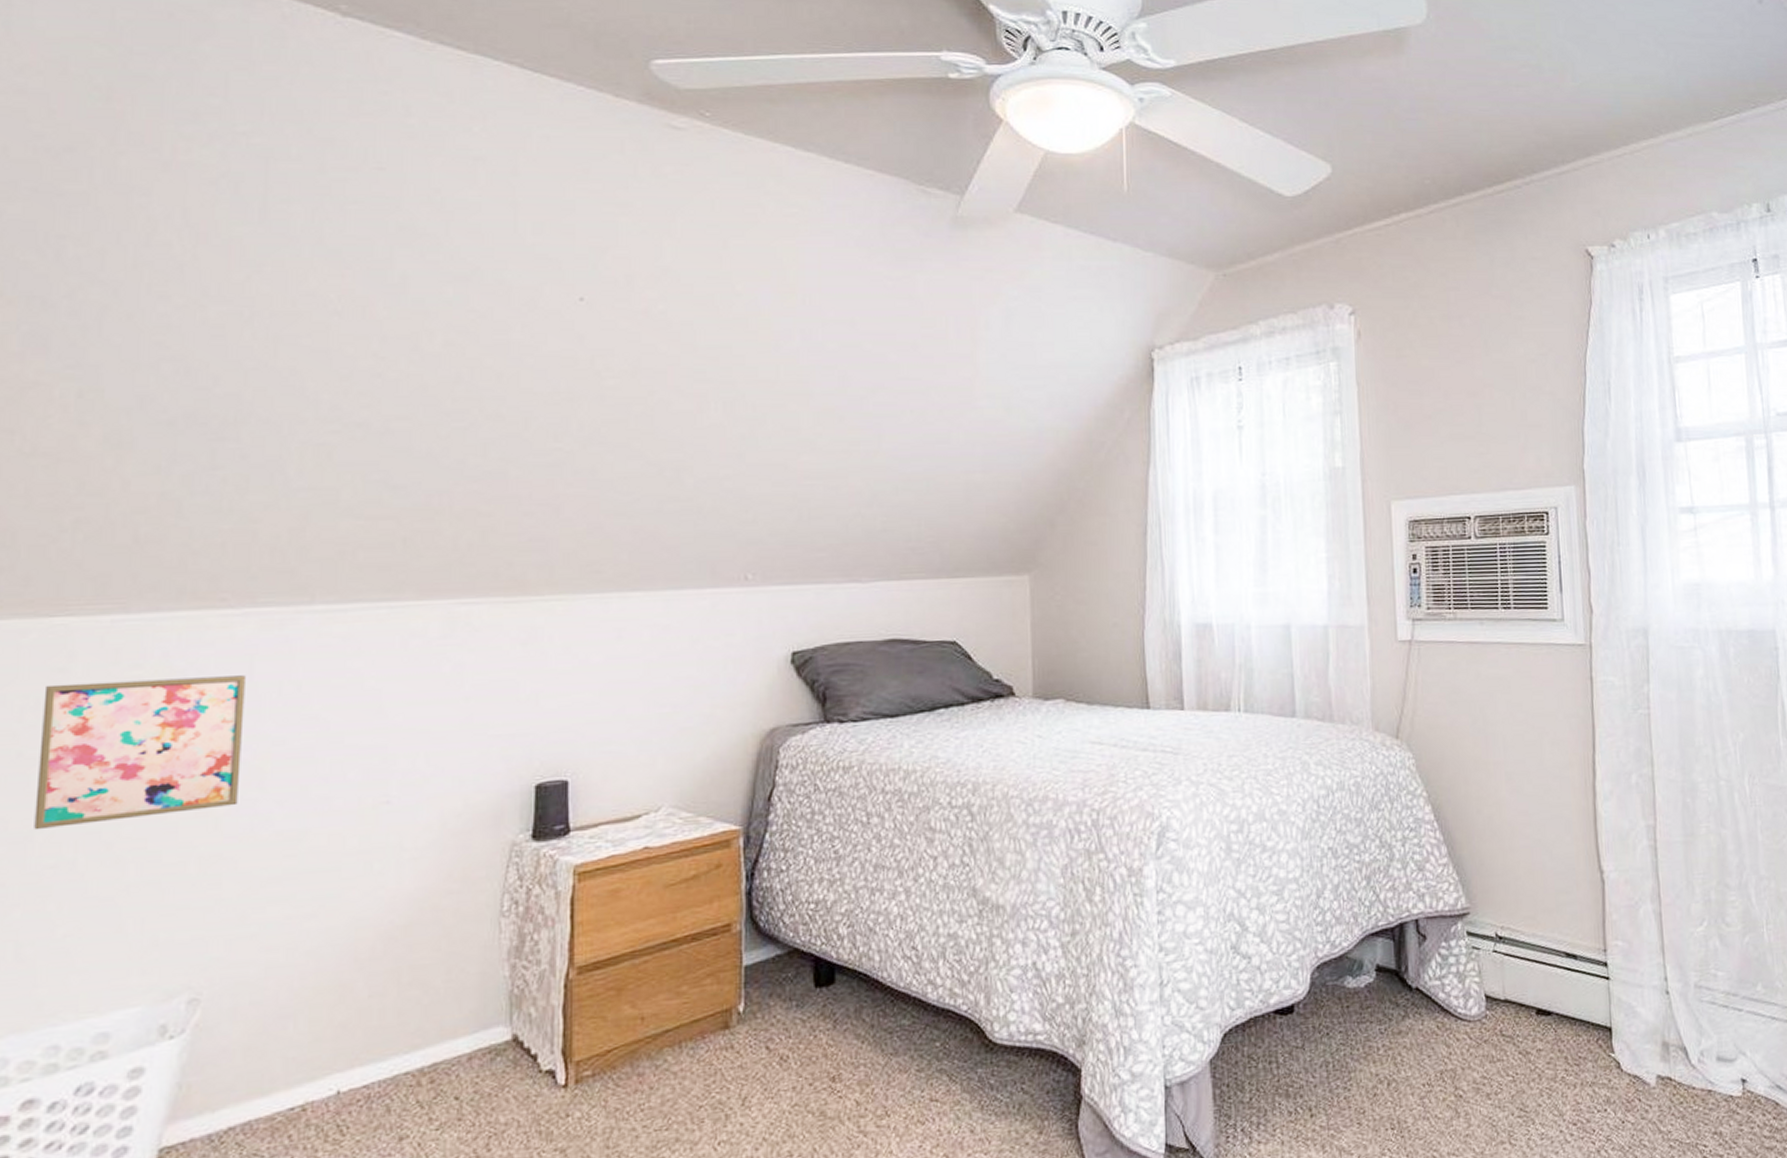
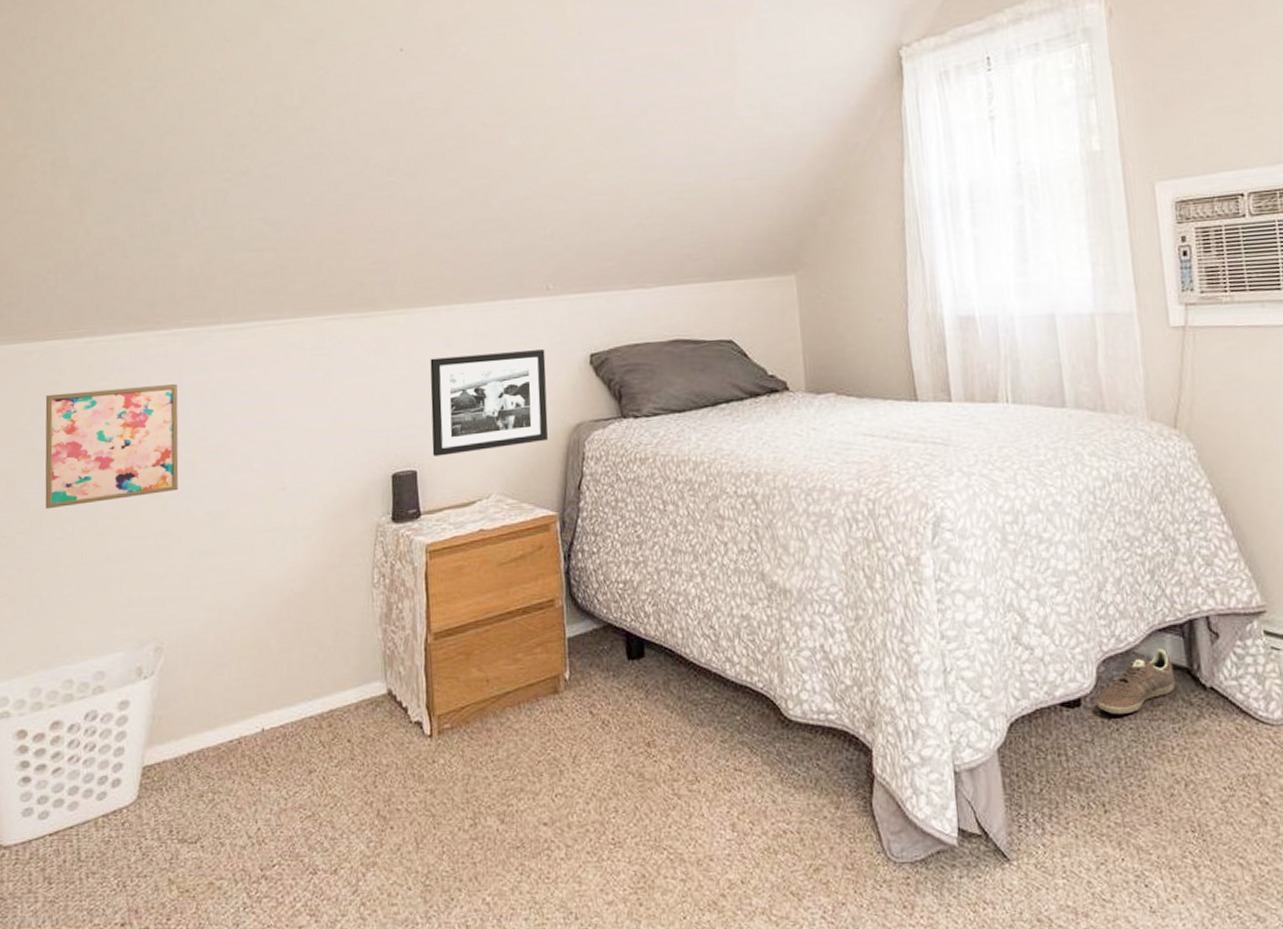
picture frame: none [590,646,738,764] -> present [430,349,548,456]
sneaker: none [1309,952,1384,1020] -> present [1097,648,1175,715]

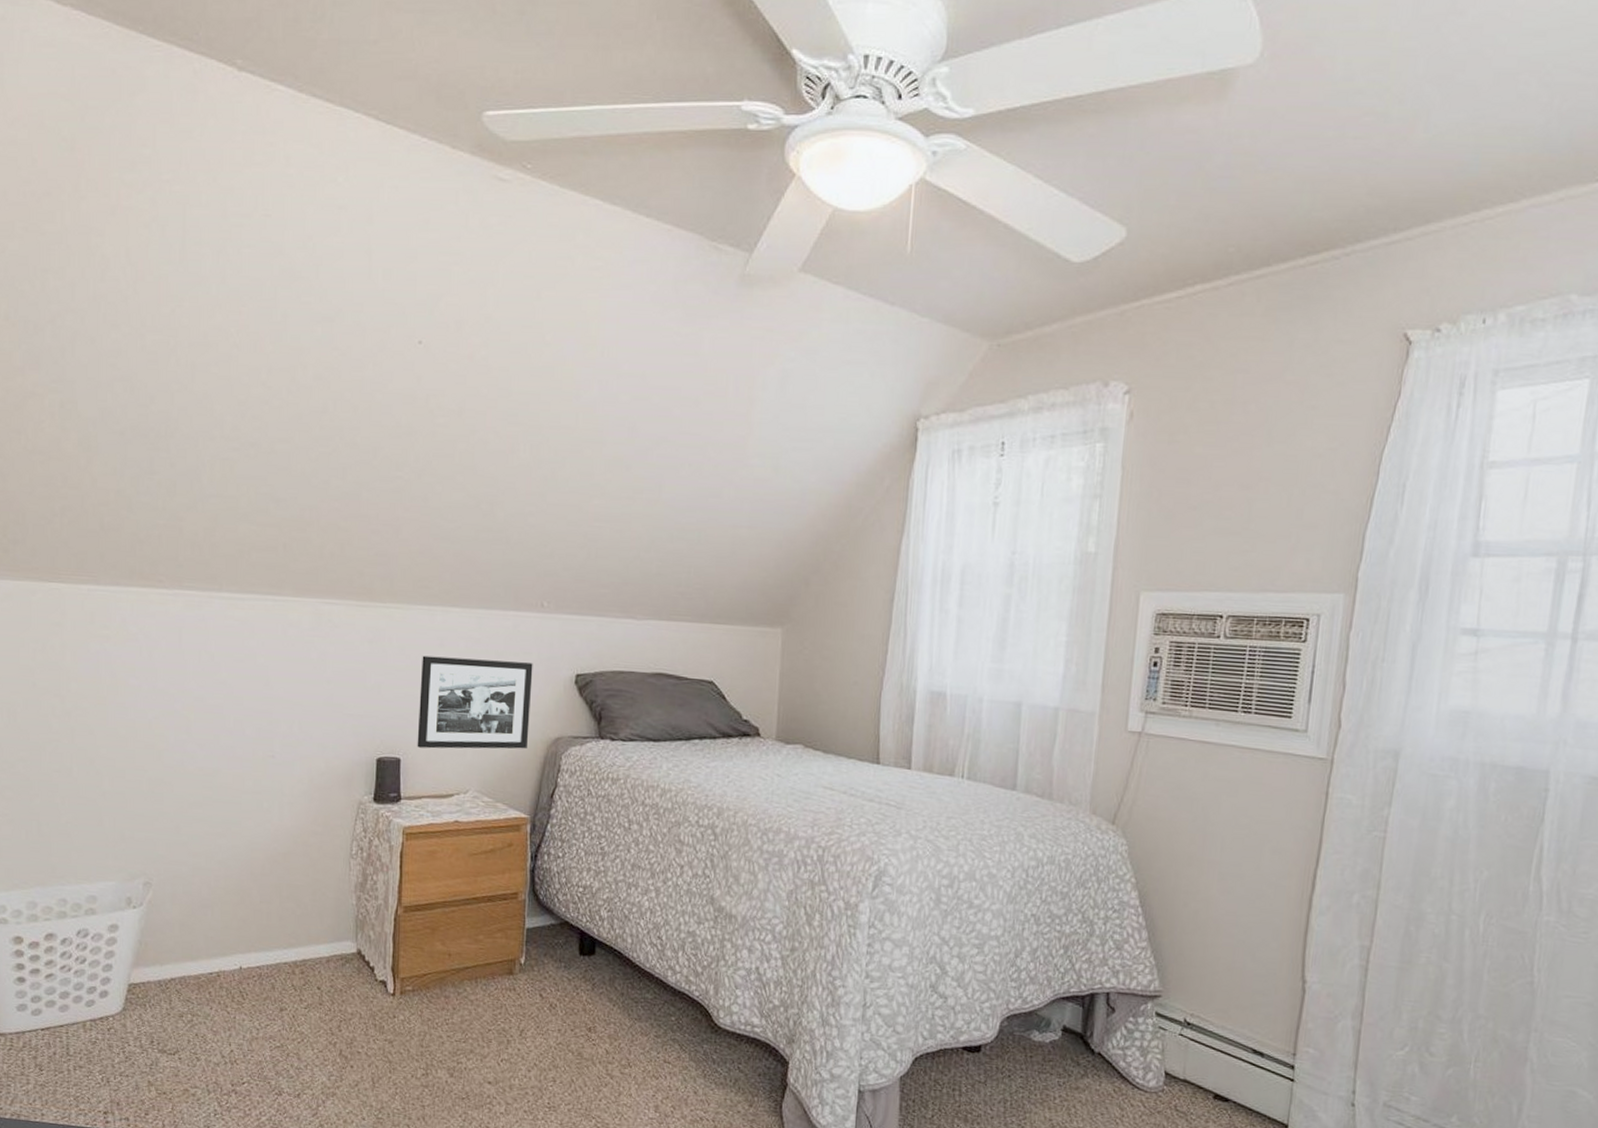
wall art: present [45,384,179,510] -> none [45,634,176,744]
sneaker: present [1097,648,1175,715] -> none [995,1013,1069,1065]

